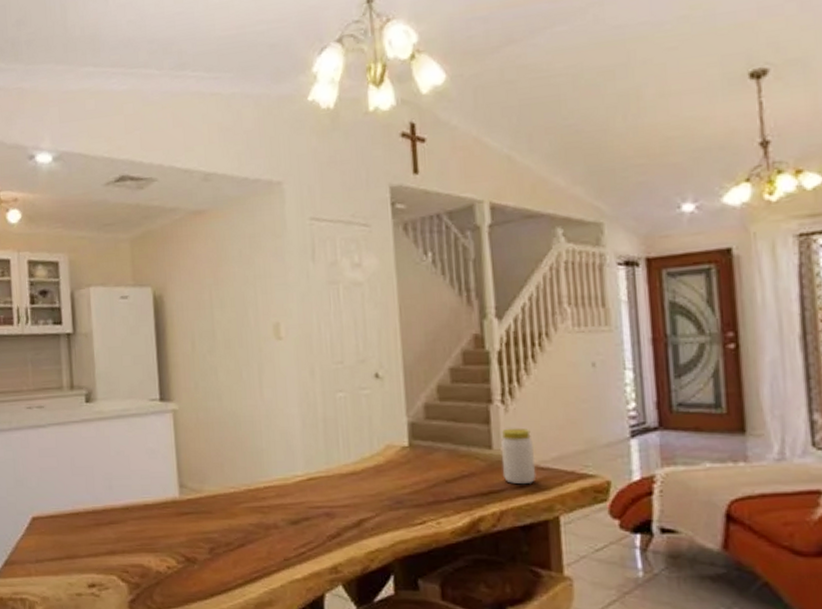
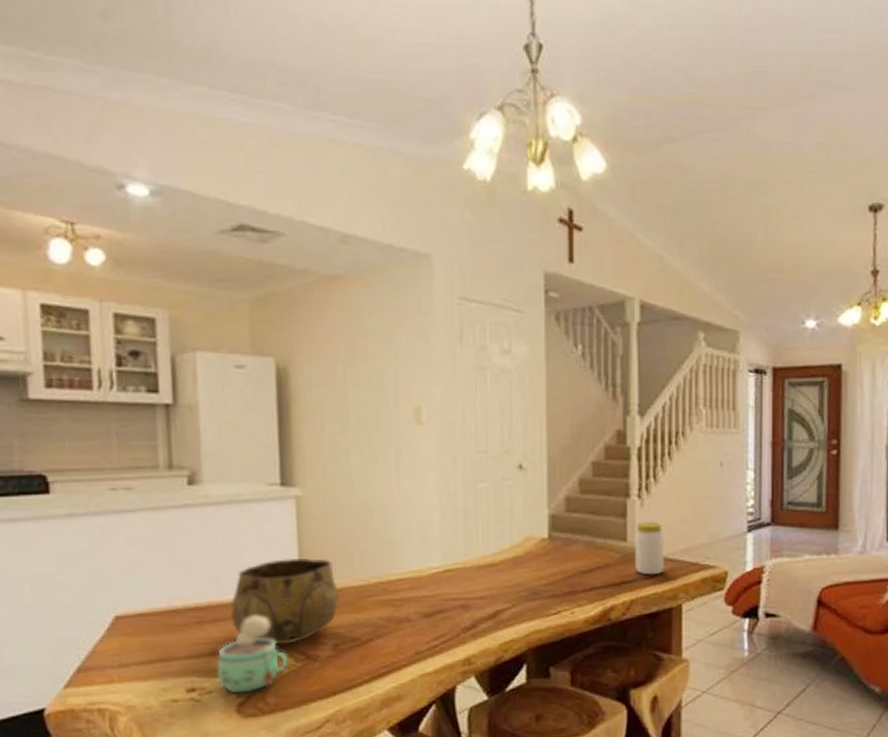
chocolate milk: none [111,519,172,591] -> present [216,615,289,694]
decorative bowl: none [121,467,213,546] -> present [230,558,339,644]

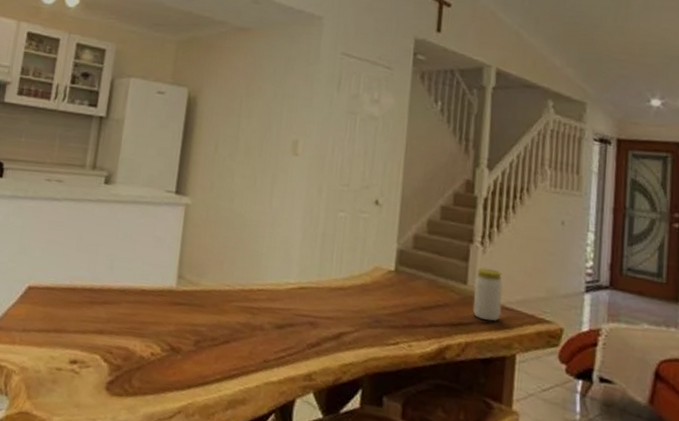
chocolate milk: present [216,615,289,694] -> none [95,303,157,374]
decorative bowl: present [230,558,339,644] -> none [116,256,207,334]

